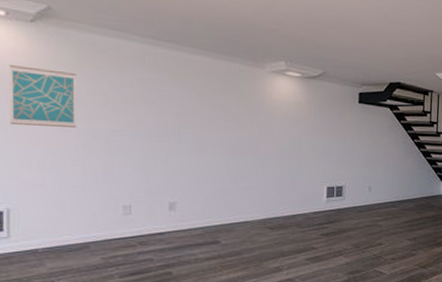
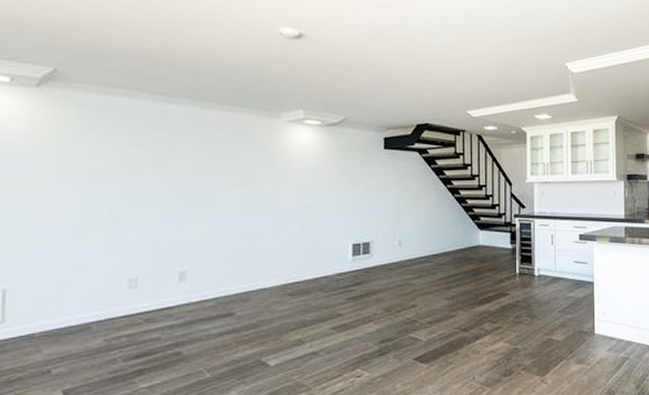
wall art: present [9,65,77,128] -> none [10,133,82,196]

